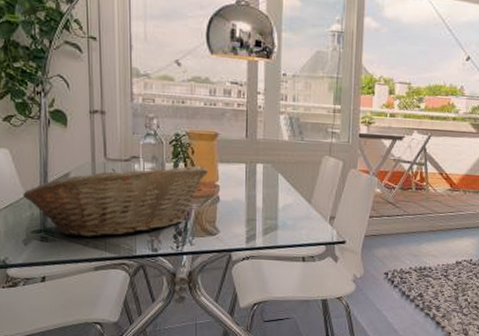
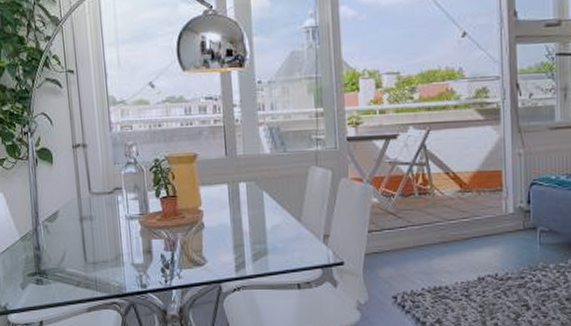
fruit basket: present [23,165,209,237] -> none [18,191,191,277]

